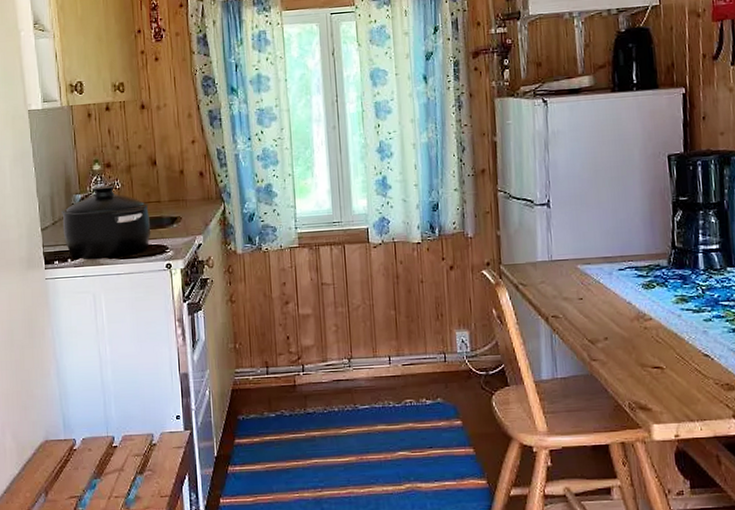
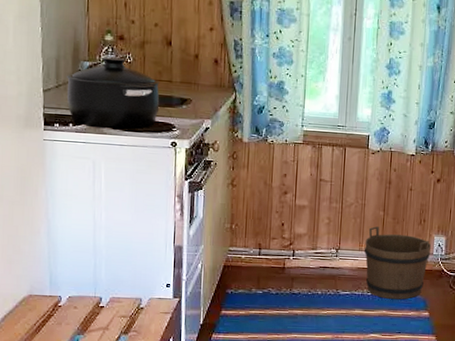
bucket: none [378,328,454,409] -> present [364,226,432,299]

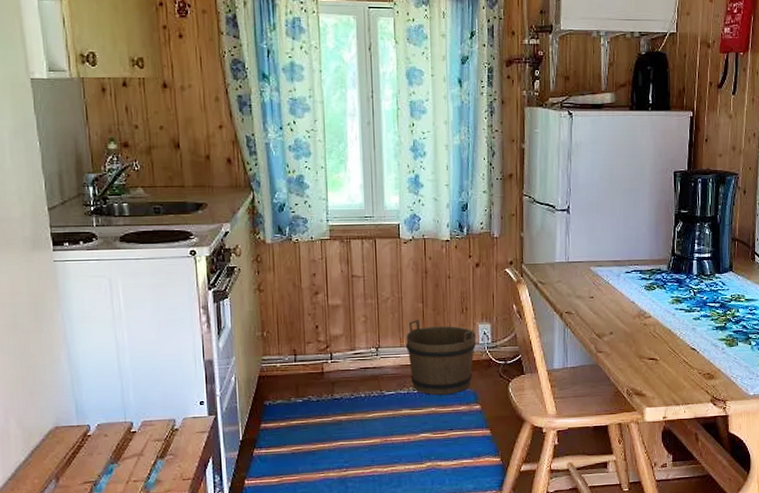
saucepan: present [66,57,160,129] -> none [71,167,174,242]

